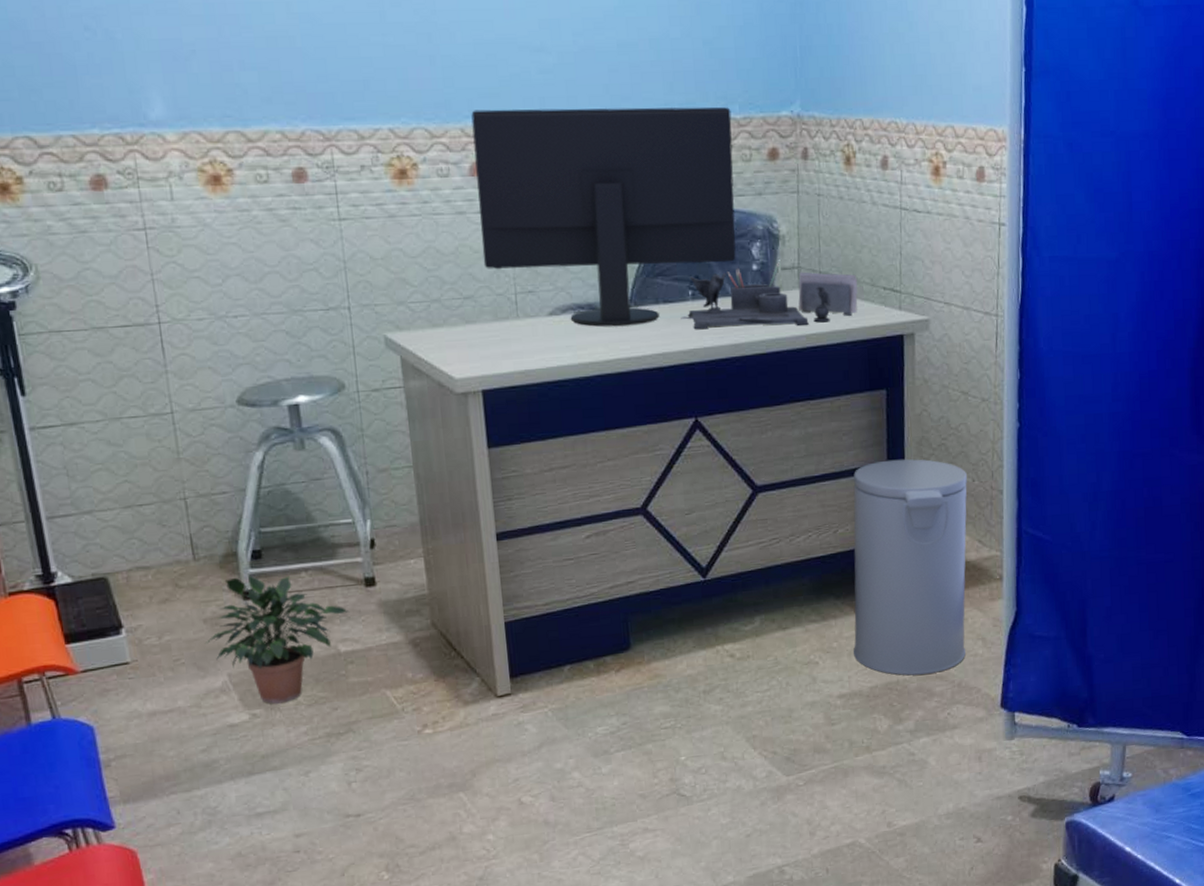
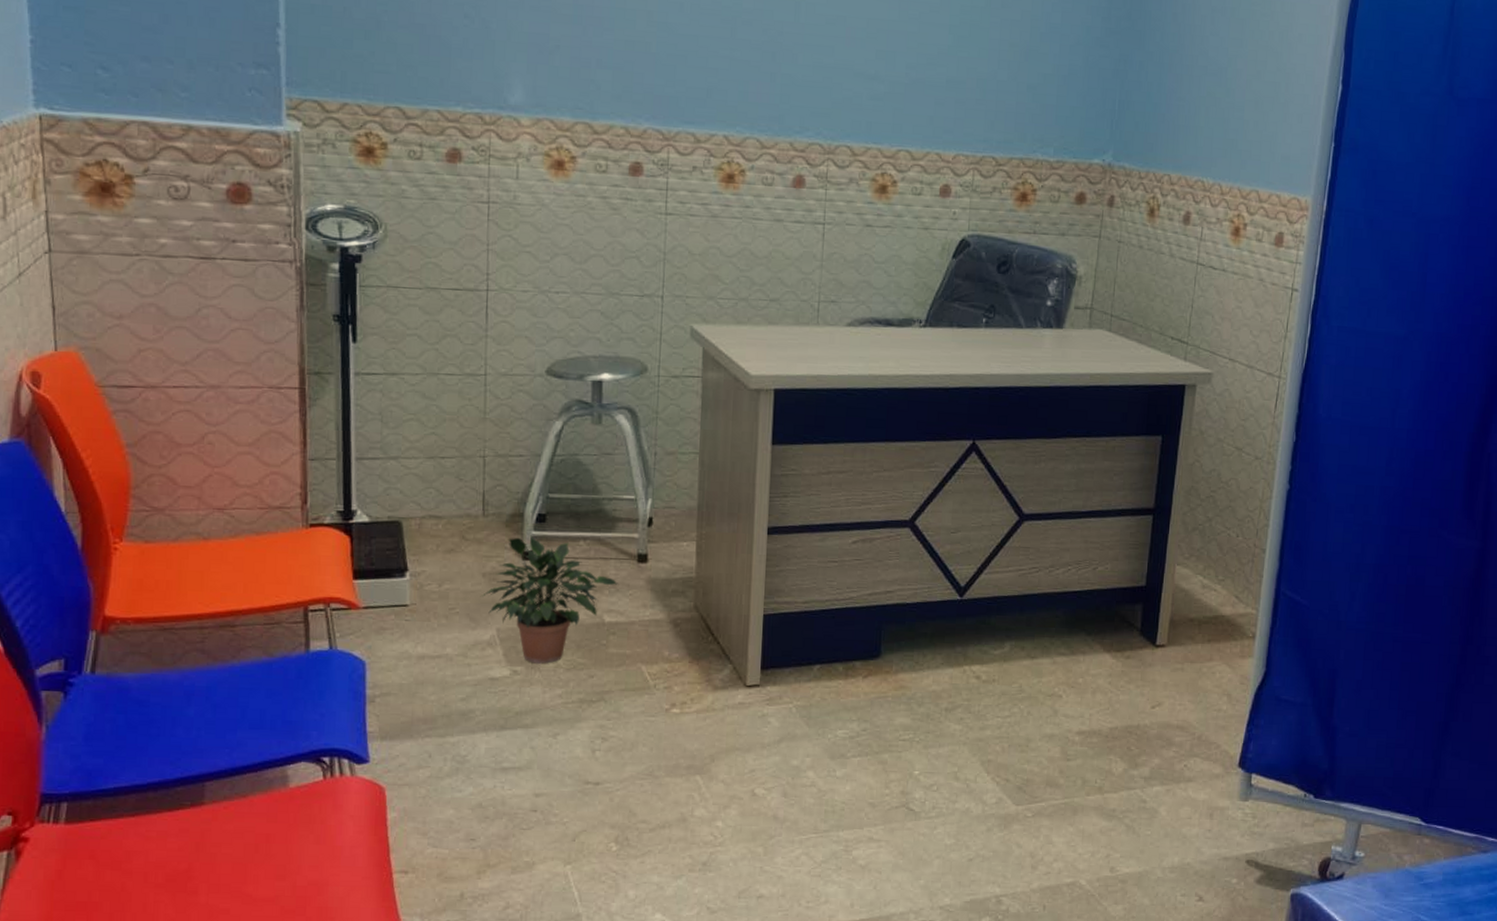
computer monitor: present [471,107,736,328] -> none [793,127,1046,346]
desk organizer: present [681,261,858,330] -> none [972,300,1147,364]
trash bin: present [853,459,967,676] -> none [1098,505,1232,723]

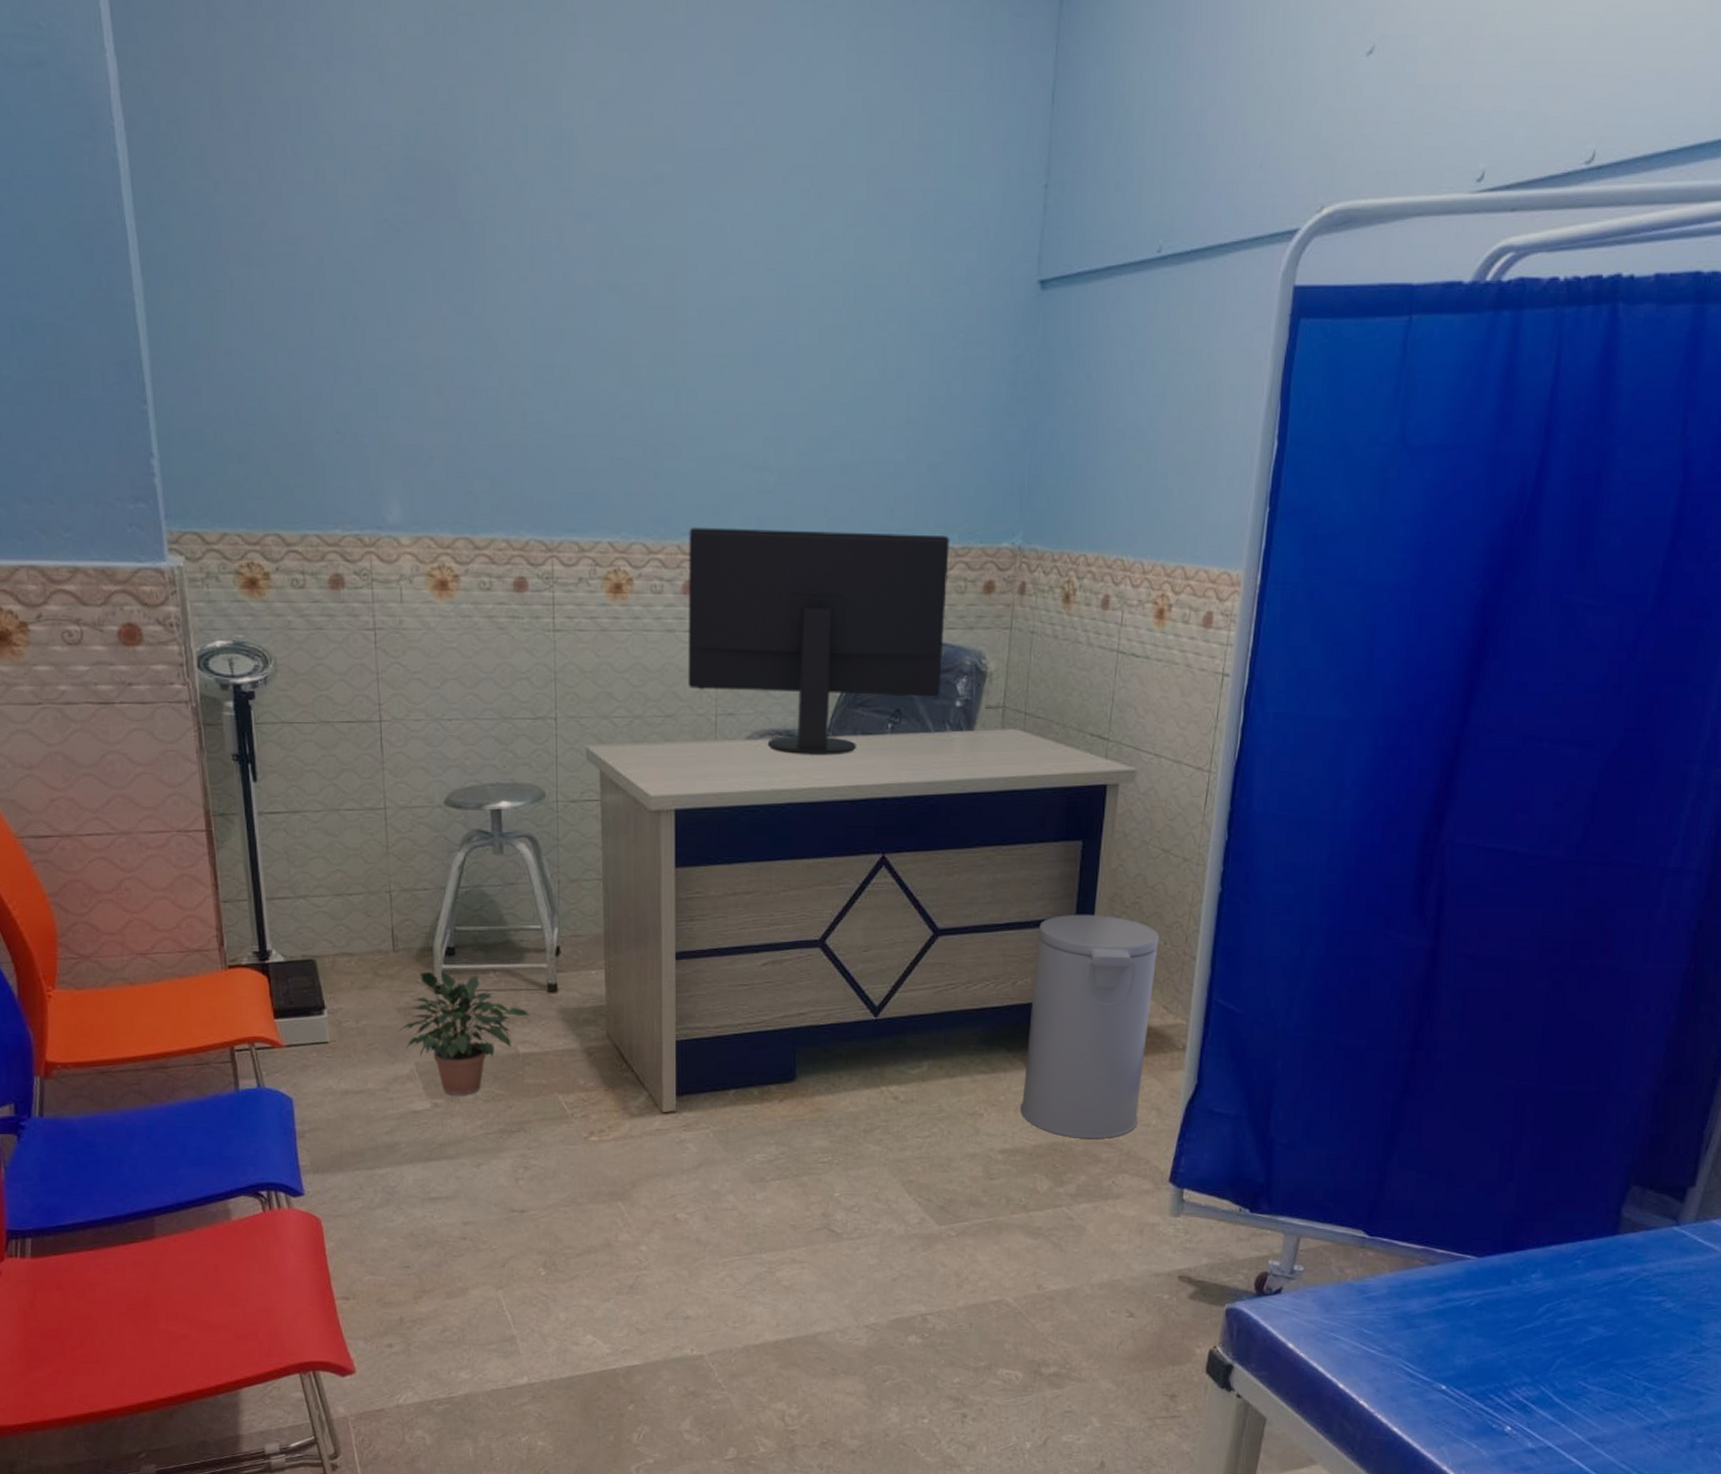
computer monitor: none [793,127,1046,346] -> present [688,527,950,756]
trash bin: none [1098,505,1232,723] -> present [1020,914,1159,1139]

